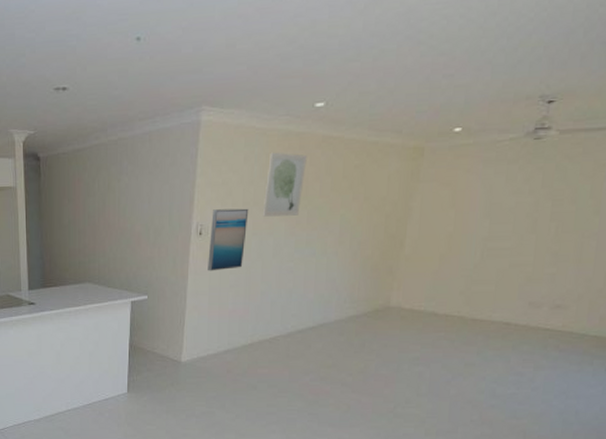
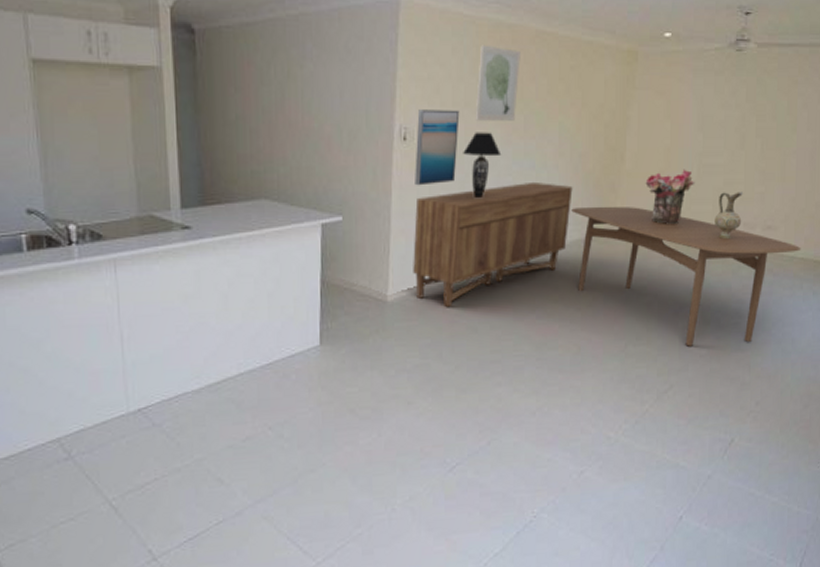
sideboard: none [203,266,351,369] -> present [413,181,573,308]
table lamp: none [250,225,285,282] -> present [463,132,502,199]
dining table: none [348,287,595,412] -> present [571,206,801,346]
bouquet: none [424,253,478,303] -> present [645,169,695,224]
ceramic jug: none [496,273,532,316] -> present [715,192,744,239]

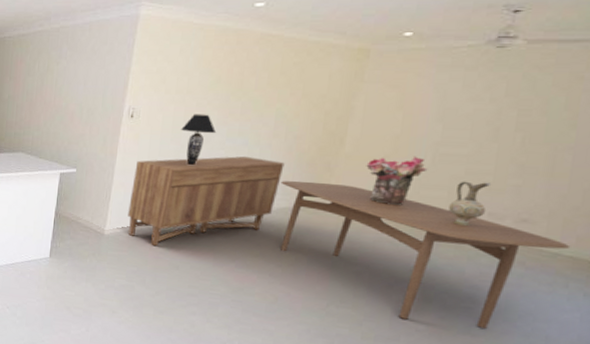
wall art: present [415,109,460,186] -> none [137,95,182,152]
wall art: present [475,44,521,121] -> none [195,46,244,106]

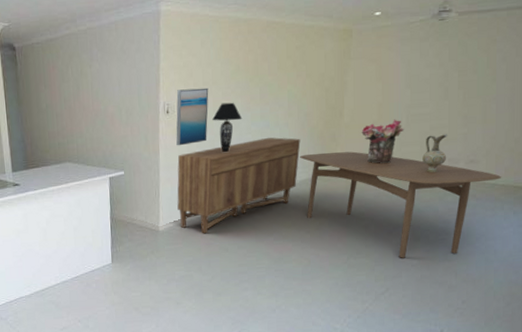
wall art: none [137,95,182,152] -> present [176,87,209,146]

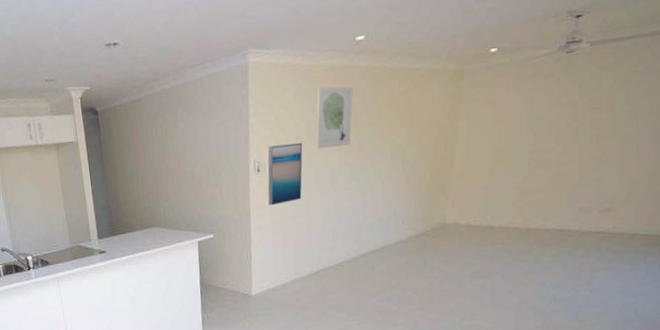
sideboard: present [177,137,301,234] -> none [270,192,406,298]
table lamp: present [212,102,243,153] -> none [307,156,340,211]
wall art: none [220,37,255,95] -> present [315,86,353,149]
dining table: present [300,151,502,258] -> none [405,204,644,319]
bouquet: present [361,119,405,164] -> none [475,166,526,216]
ceramic jug: present [422,134,448,172] -> none [547,180,578,224]

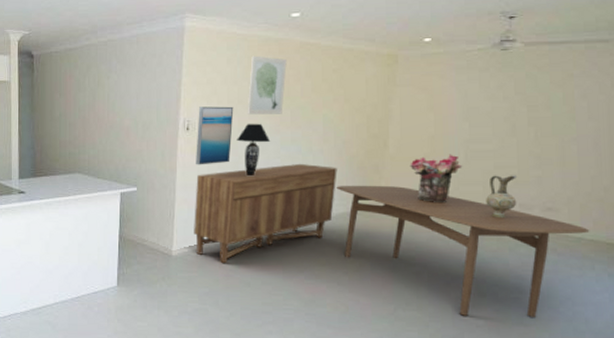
sideboard: none [270,192,406,298] -> present [194,163,337,264]
table lamp: none [307,156,340,211] -> present [237,123,271,177]
dining table: none [405,204,644,319] -> present [336,185,590,317]
bouquet: none [475,166,526,216] -> present [410,154,463,202]
ceramic jug: none [547,180,578,224] -> present [486,175,518,218]

